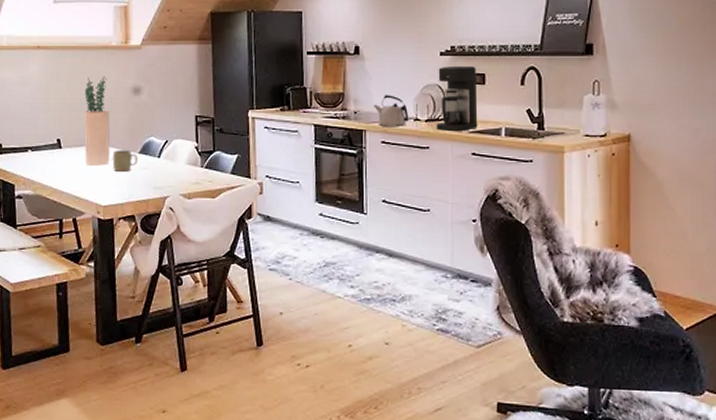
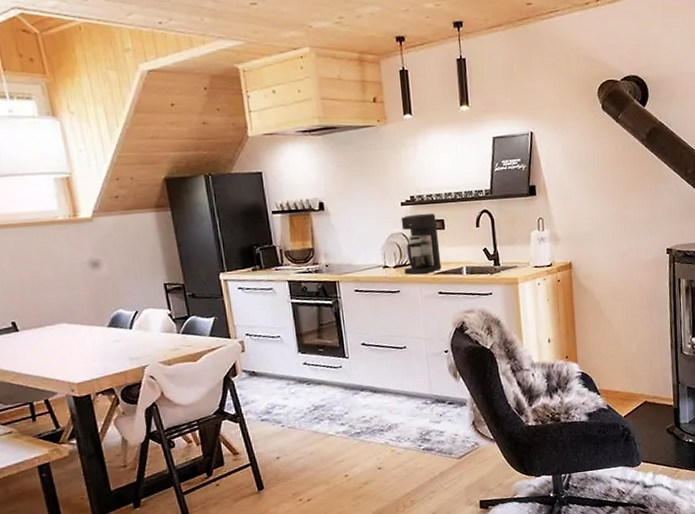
vase: present [84,76,110,166] -> none [35,252,77,346]
mug: present [112,150,138,171] -> none [78,325,108,348]
kettle: present [373,95,409,127] -> none [343,246,379,277]

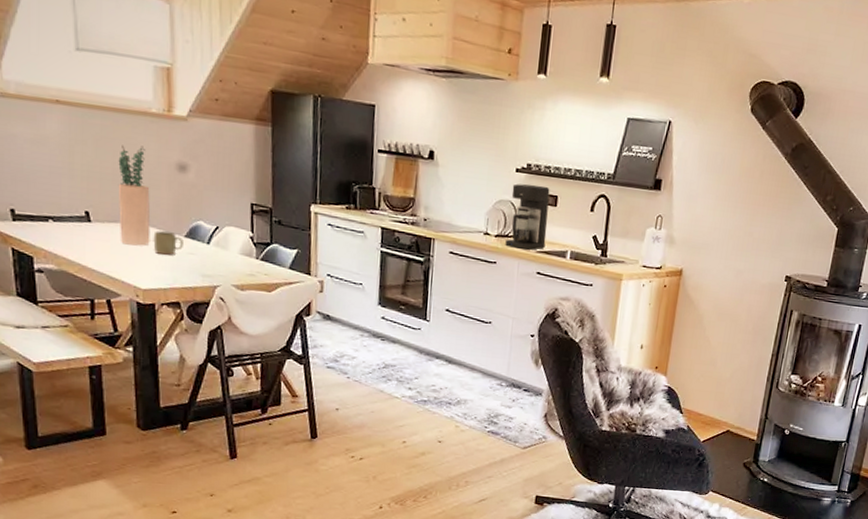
vase: none [35,252,77,346] -> present [118,145,151,247]
mug: none [78,325,108,348] -> present [153,231,183,255]

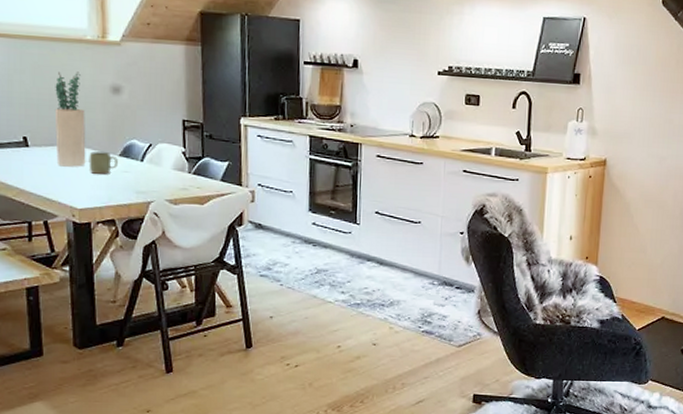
coffee maker: present [505,183,550,251] -> none [431,85,472,150]

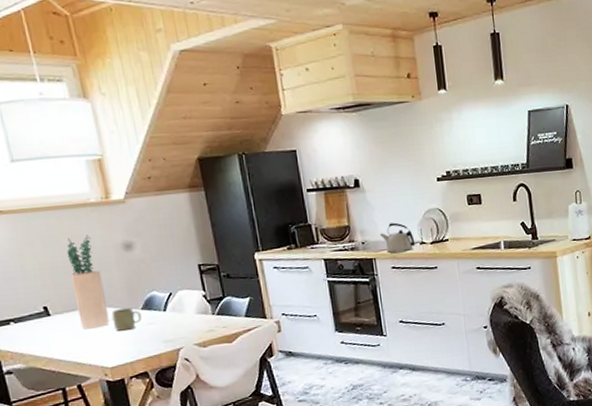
kettle: none [369,110,405,142] -> present [379,222,416,253]

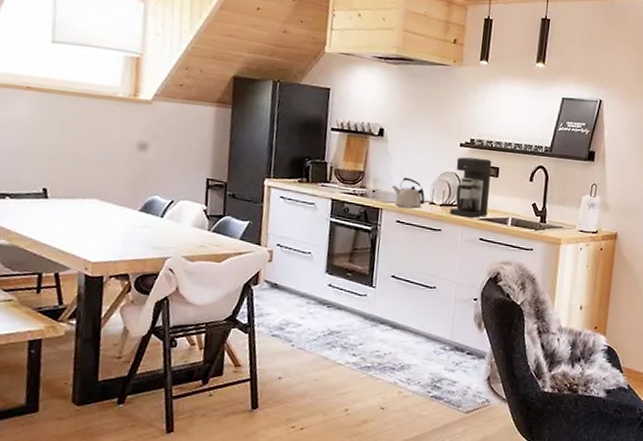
vase: present [67,235,110,330] -> none [74,126,110,221]
mug: present [111,308,142,331] -> none [107,206,138,229]
coffee maker: none [437,188,479,251] -> present [450,157,492,218]

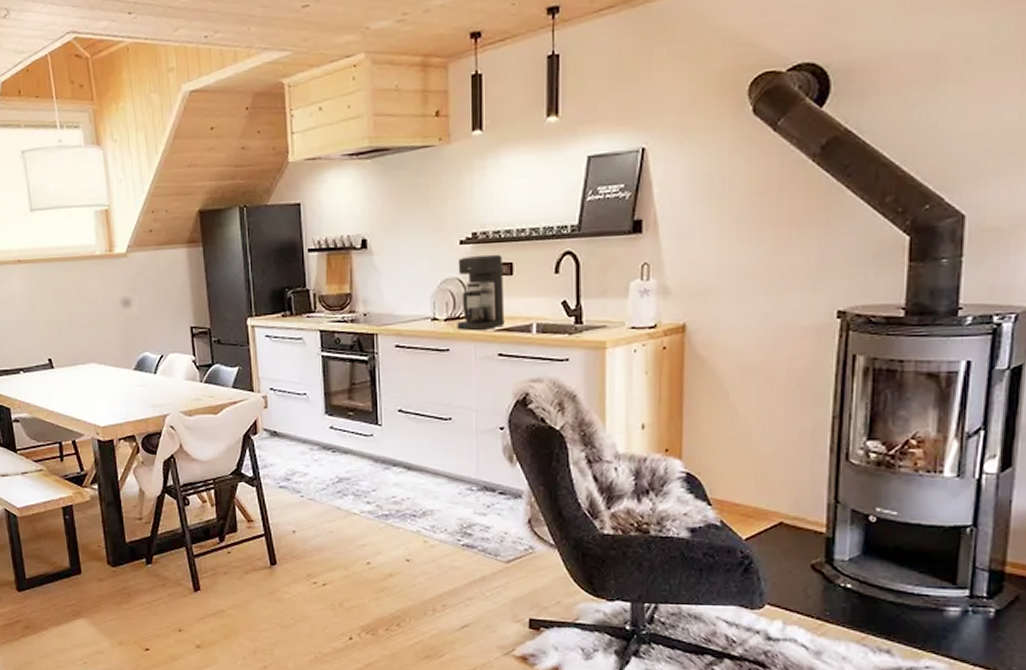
kettle: present [391,177,425,209] -> none [384,293,426,329]

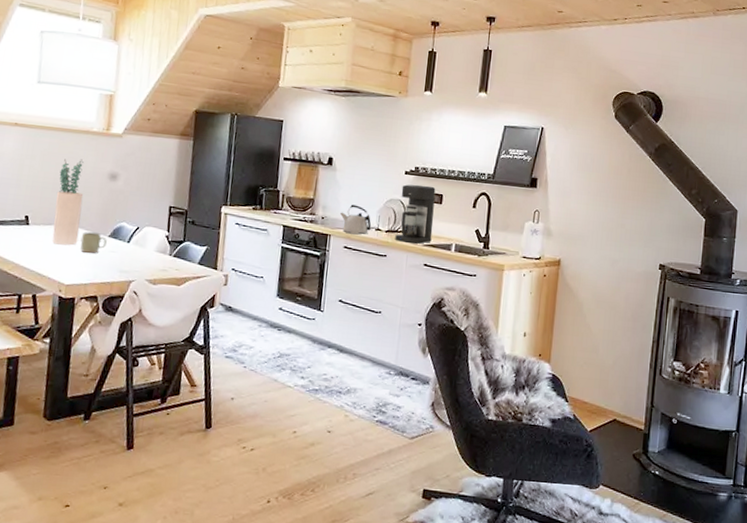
vase: none [72,288,104,385] -> present [51,158,84,246]
mug: none [106,367,133,390] -> present [80,232,107,253]
kettle: none [384,293,426,329] -> present [339,204,372,235]

